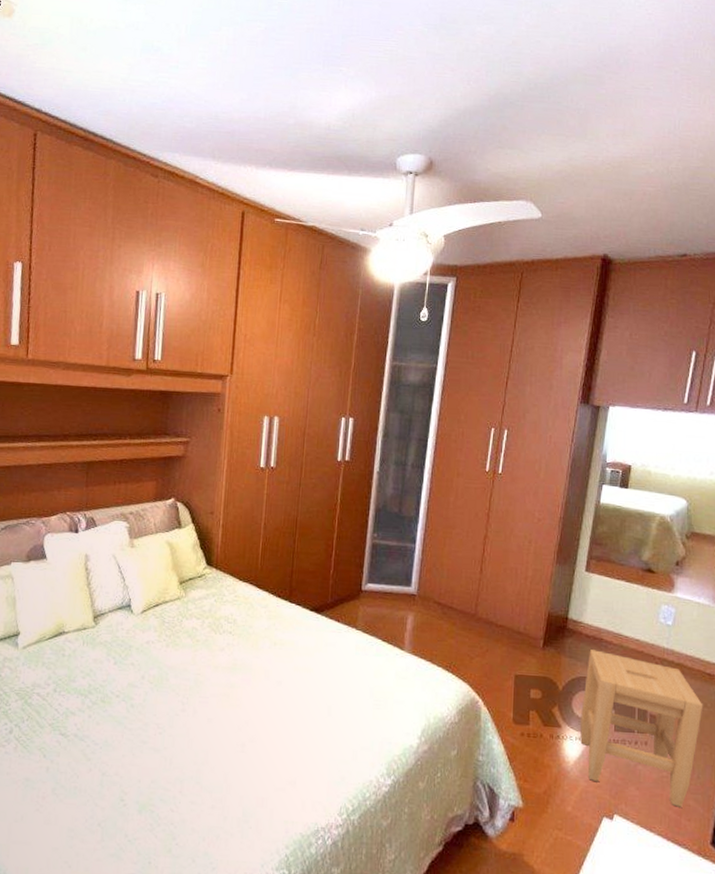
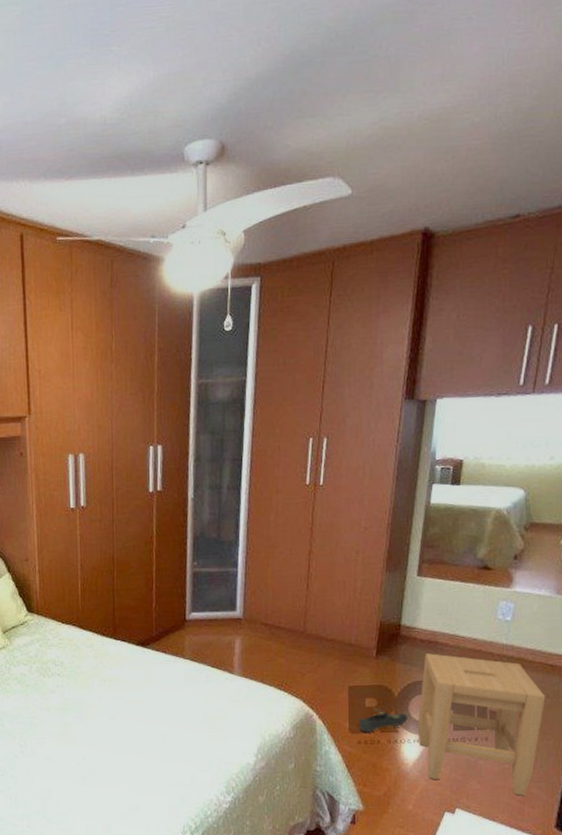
shoe: none [523,700,571,726] -> present [359,708,408,733]

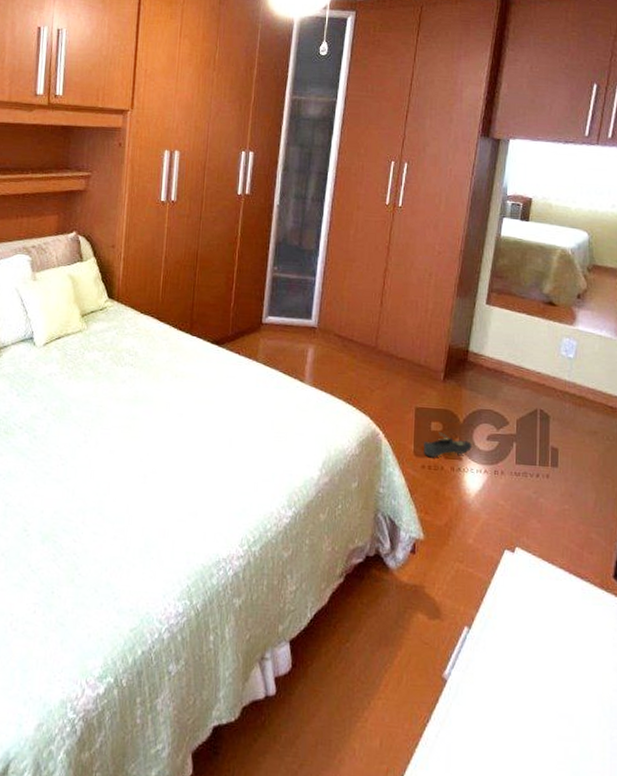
stool: present [418,653,546,796] -> none [481,382,606,540]

